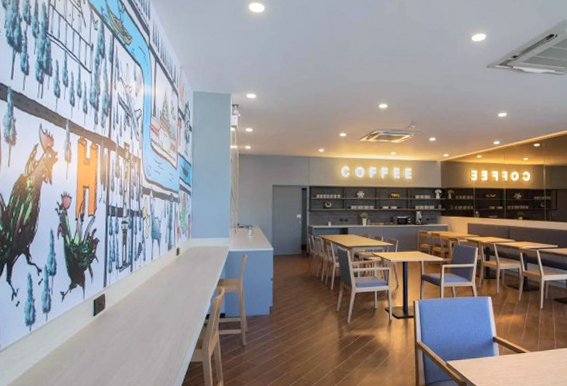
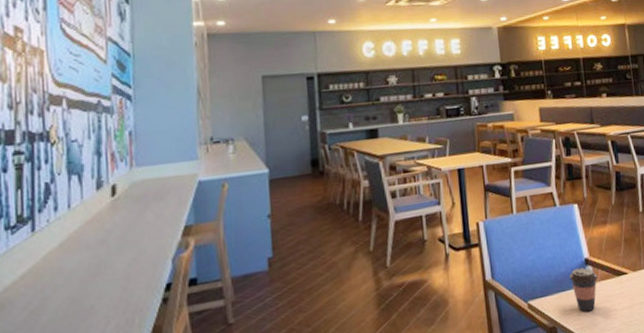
coffee cup: none [479,343,502,375] -> present [569,267,598,312]

